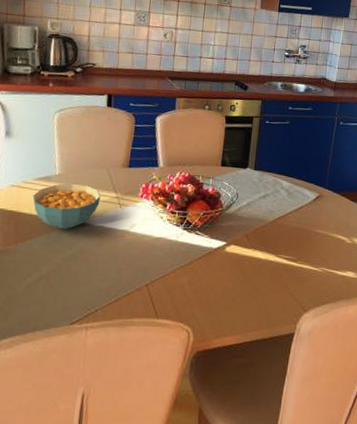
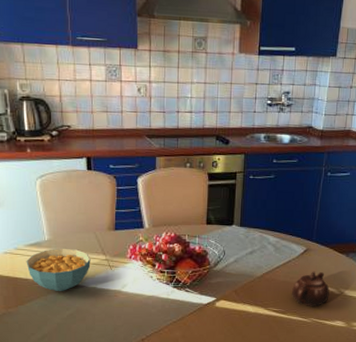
teapot: none [303,218,341,256] -> present [292,271,330,307]

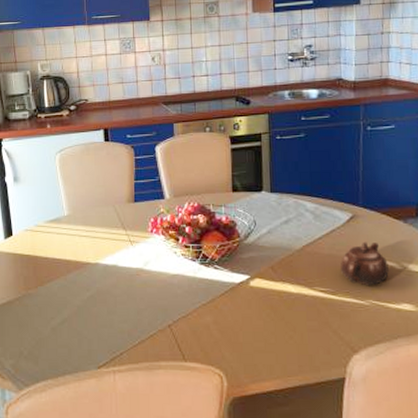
cereal bowl: present [26,248,91,291] -> none [46,223,111,270]

